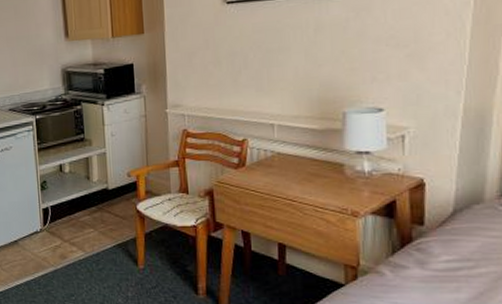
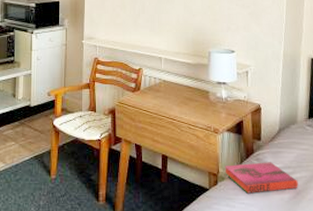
hardback book: none [367,253,483,292] -> present [224,162,298,194]

